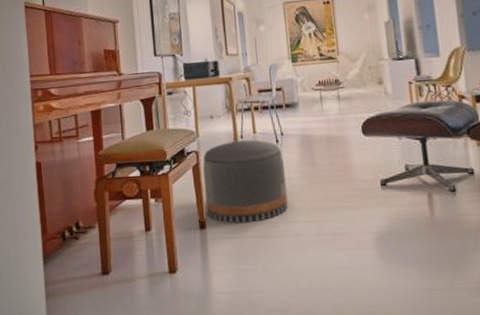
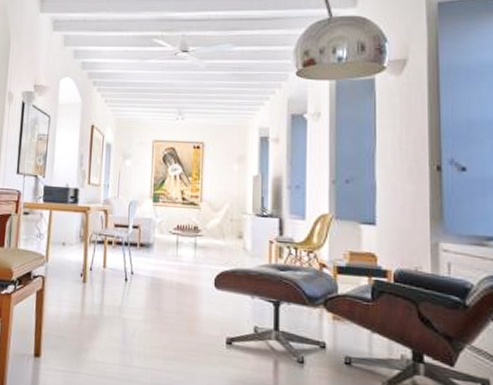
pouf: present [202,140,288,224] -> none [43,272,130,359]

